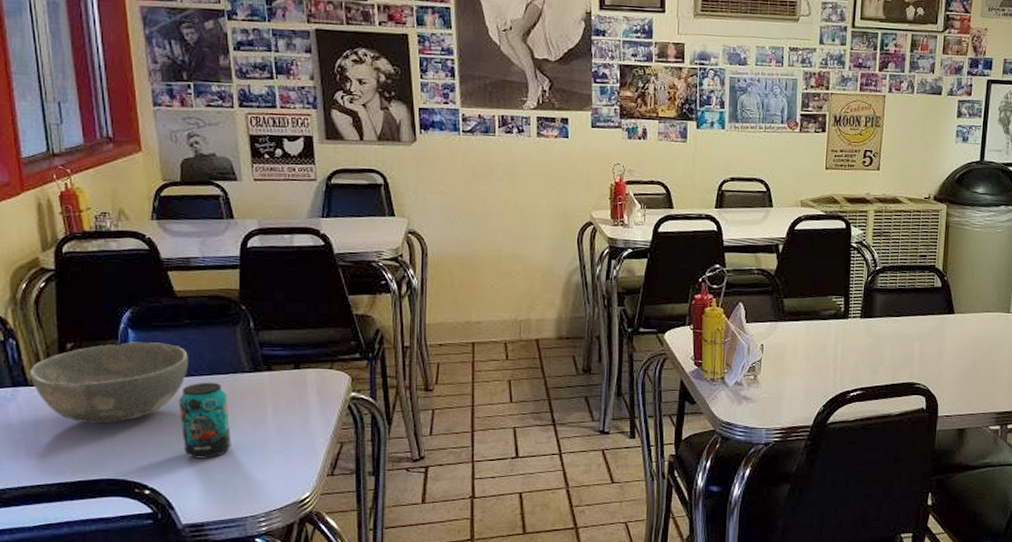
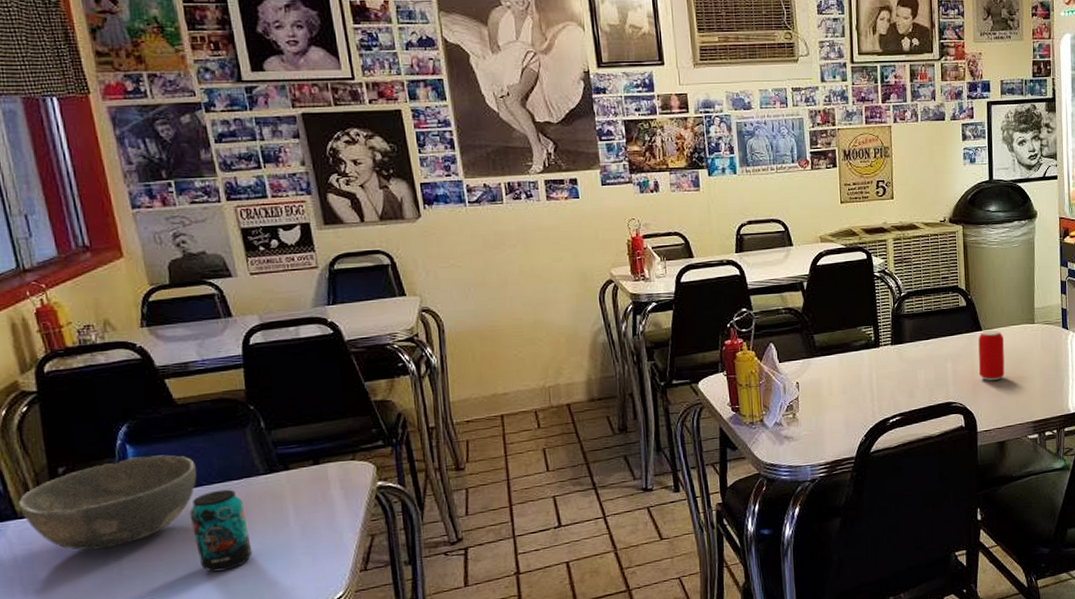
beverage can: none [946,314,976,367] -> present [978,329,1005,381]

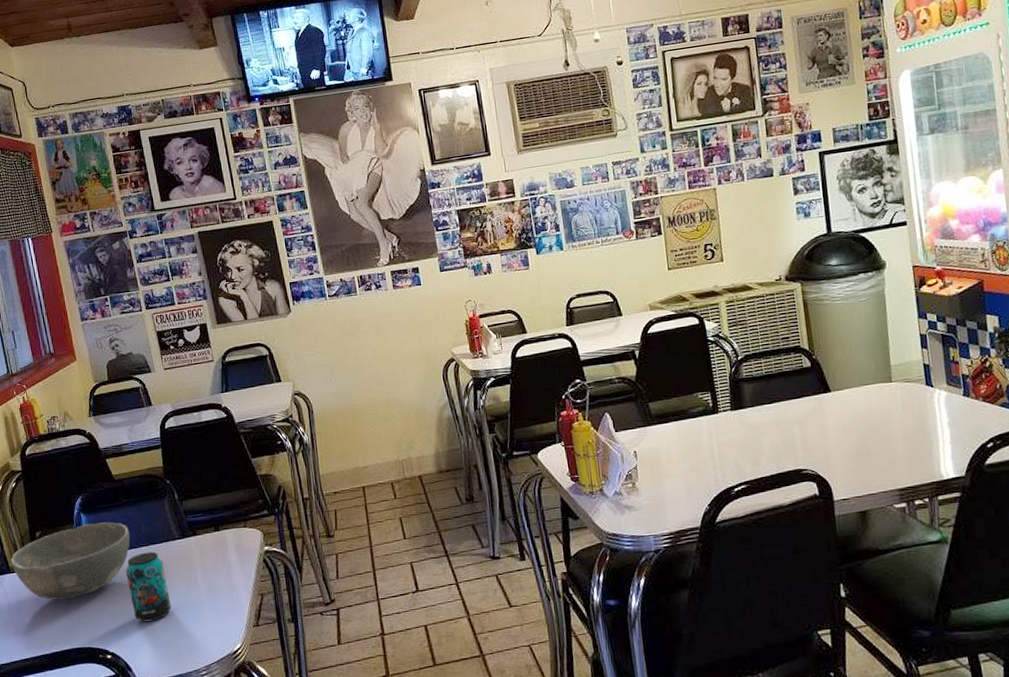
beverage can: present [978,329,1005,381] -> none [827,390,861,446]

